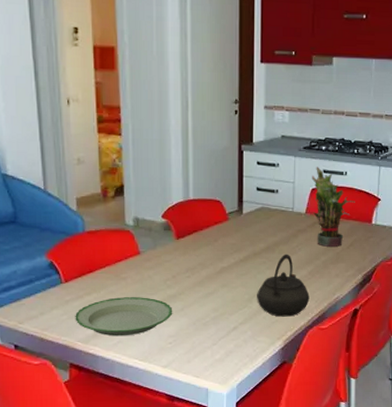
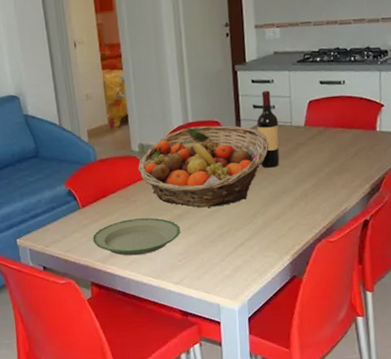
fruit basket: none [131,204,270,289] -> present [138,125,269,208]
kettle: present [257,254,310,317] -> none [261,168,316,231]
wine bottle: none [259,174,280,253] -> present [257,91,280,168]
potted plant: present [311,167,355,247] -> none [307,78,356,158]

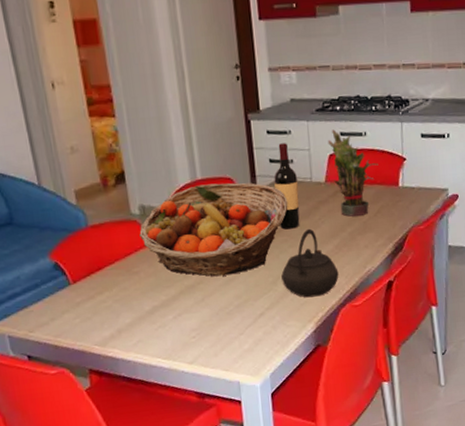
plate: present [93,218,181,256] -> none [88,290,193,336]
kettle: none [261,168,316,231] -> present [281,228,339,298]
potted plant: none [307,78,356,158] -> present [327,129,379,217]

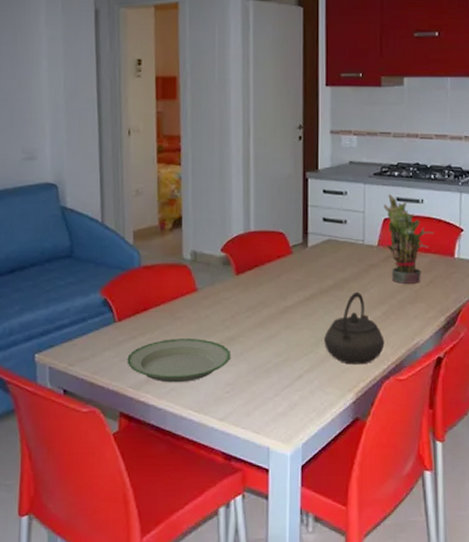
plate: none [88,290,193,336] -> present [127,339,231,383]
fruit basket: present [139,182,288,277] -> none [188,237,338,331]
wine bottle: present [274,143,300,230] -> none [326,203,349,290]

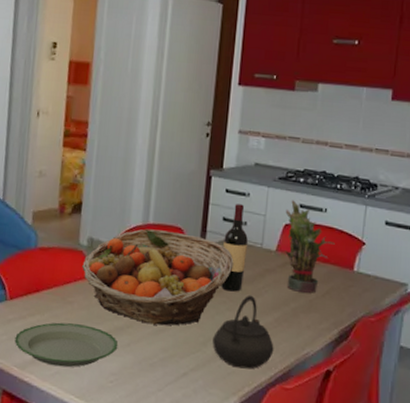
fruit basket: none [188,237,338,331] -> present [82,229,234,326]
wine bottle: none [326,203,349,290] -> present [221,204,248,292]

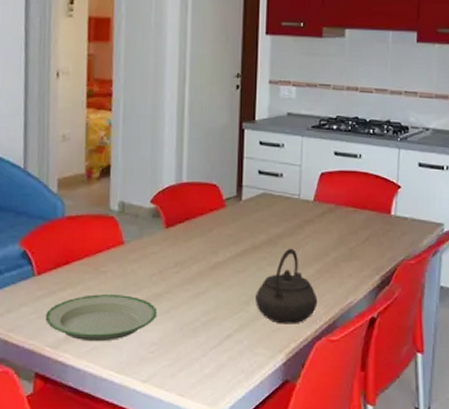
fruit basket: present [82,229,234,326] -> none [114,188,272,288]
wine bottle: present [221,204,248,292] -> none [260,156,285,246]
potted plant: present [285,200,335,293] -> none [320,148,371,241]

